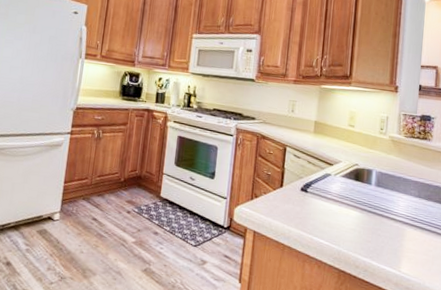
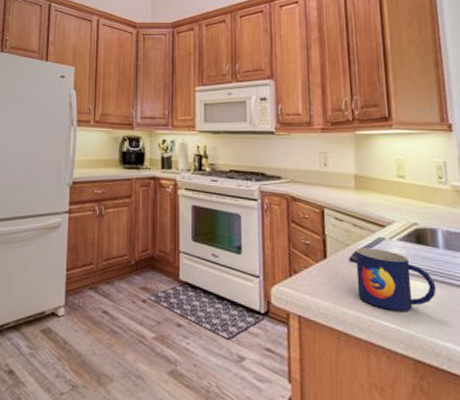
mug: none [303,180,365,233] -> present [355,247,437,311]

